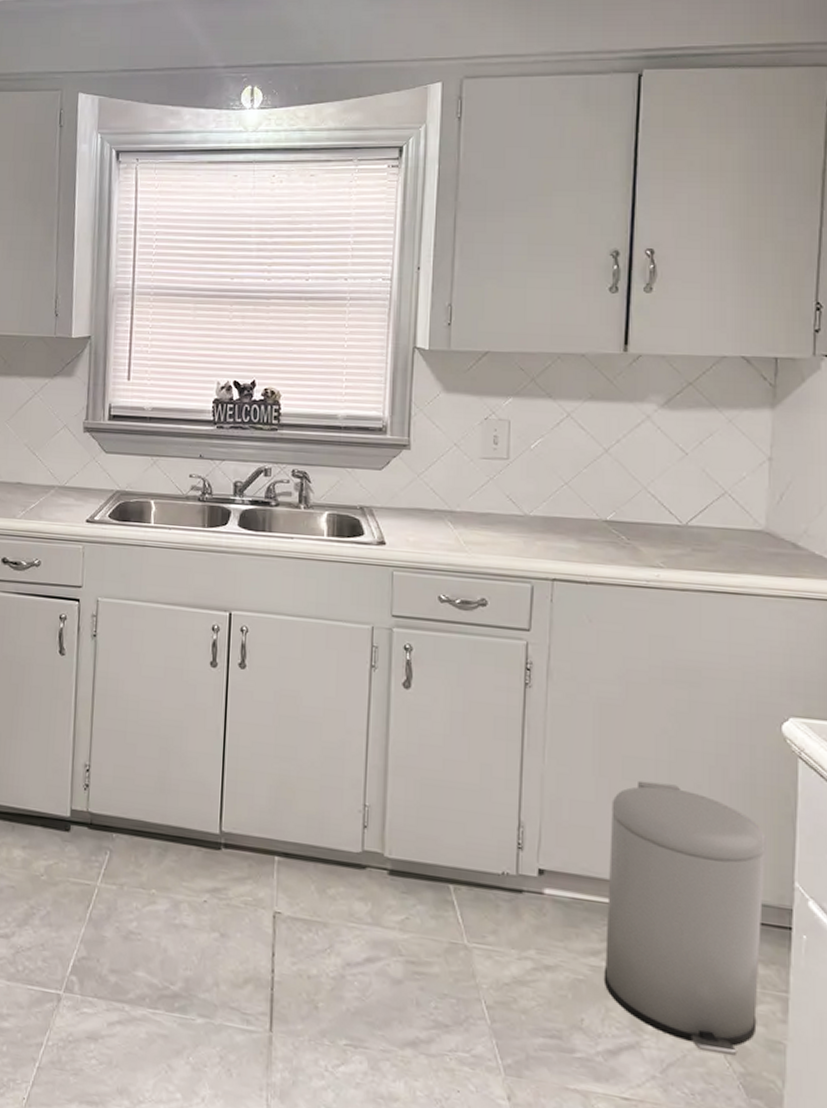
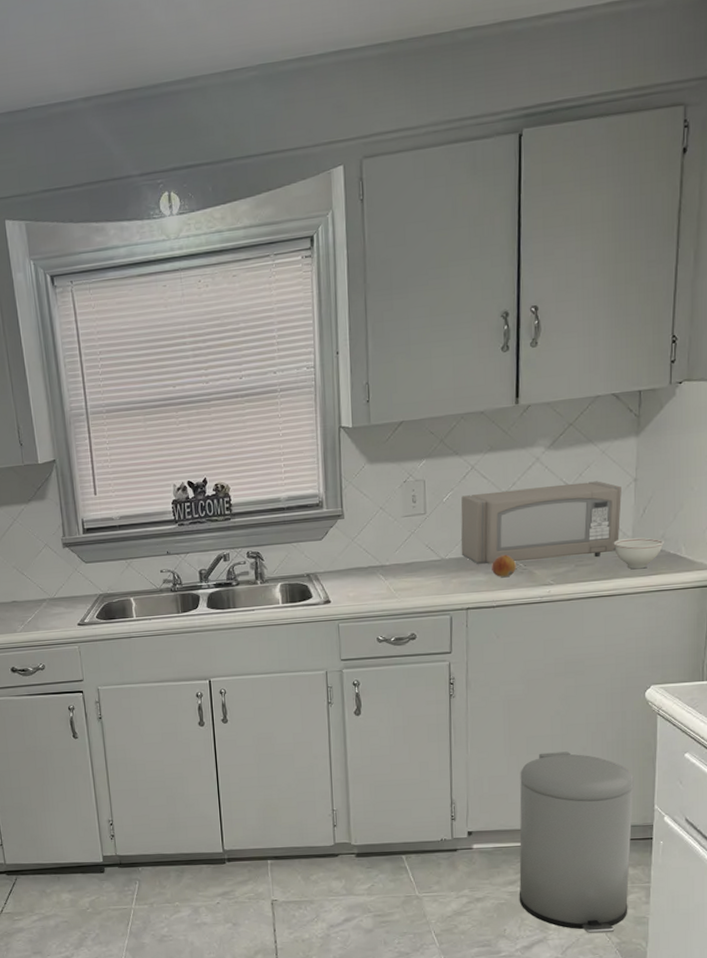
microwave: none [549,445,752,544] -> present [460,481,622,565]
fruit: none [586,521,617,549] -> present [492,554,516,577]
bowl: none [741,526,807,568] -> present [613,537,664,570]

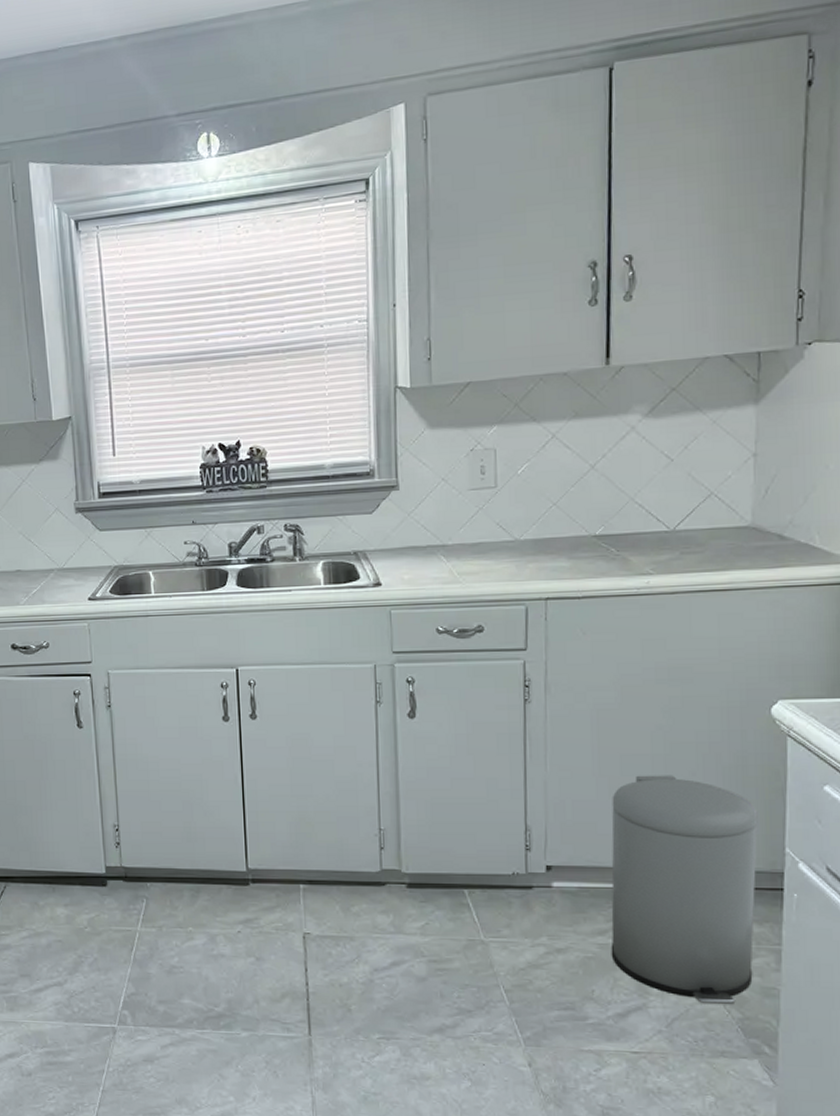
microwave: present [460,481,622,565] -> none [538,455,738,549]
fruit: present [492,554,516,577] -> none [577,537,607,563]
bowl: present [613,537,664,570] -> none [728,522,792,560]

